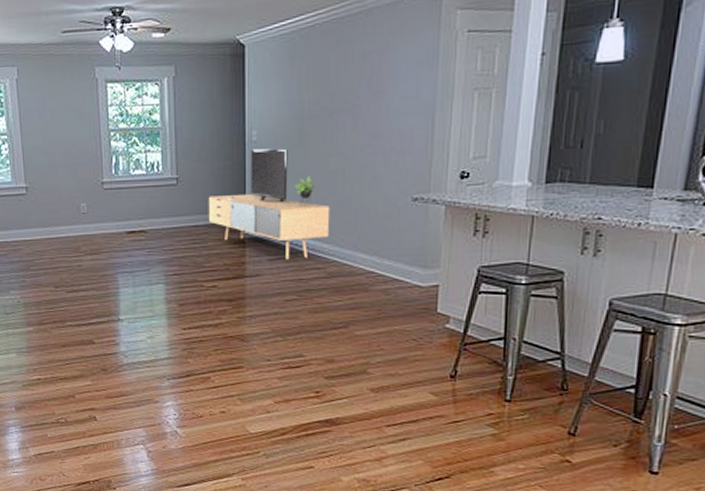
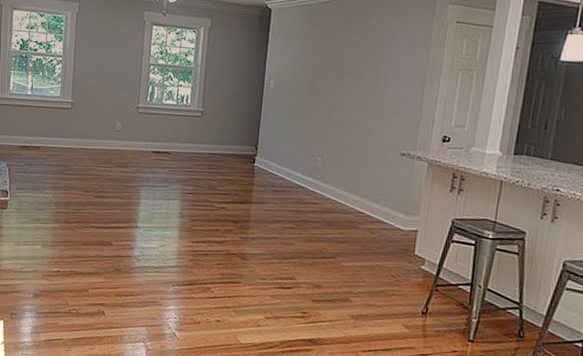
media console: present [208,148,330,260] -> none [224,95,330,194]

